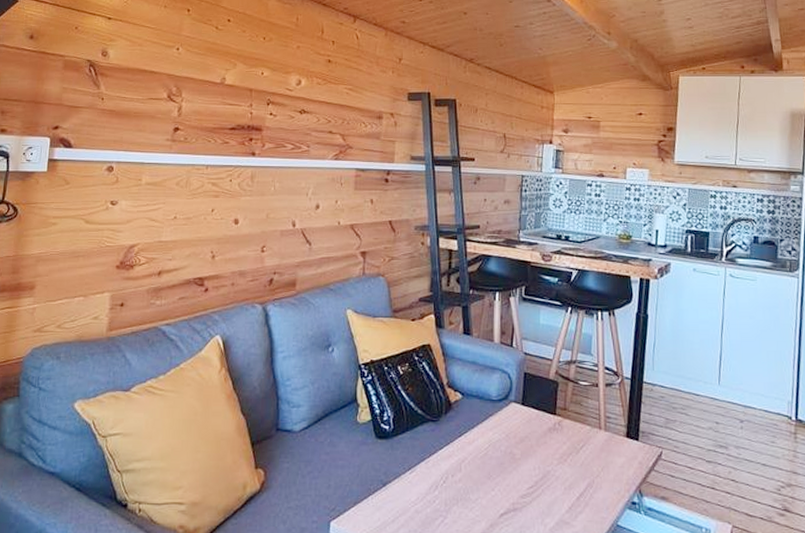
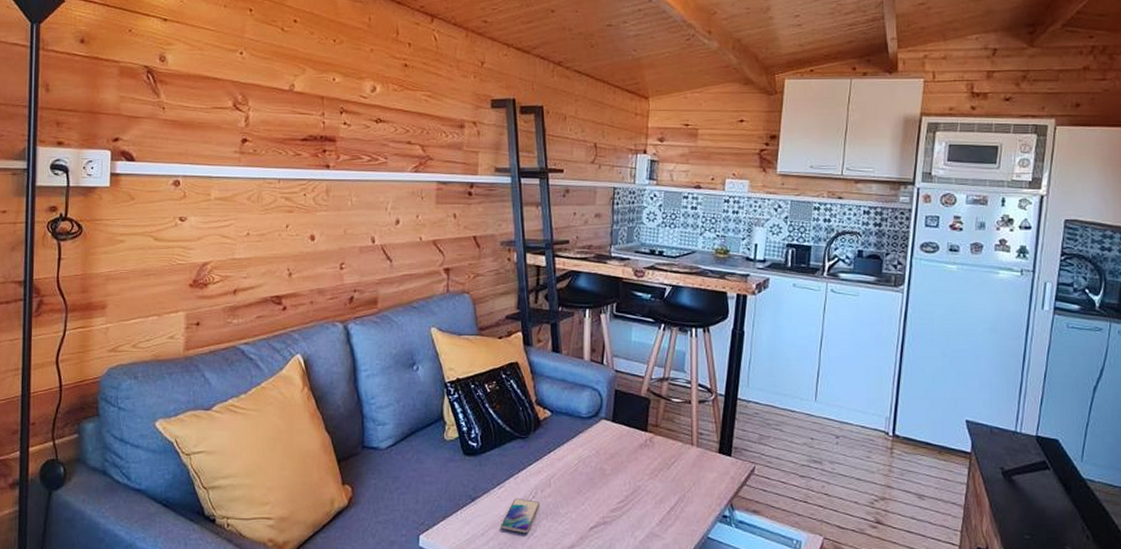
smartphone: none [412,483,451,521] -> present [501,498,540,534]

